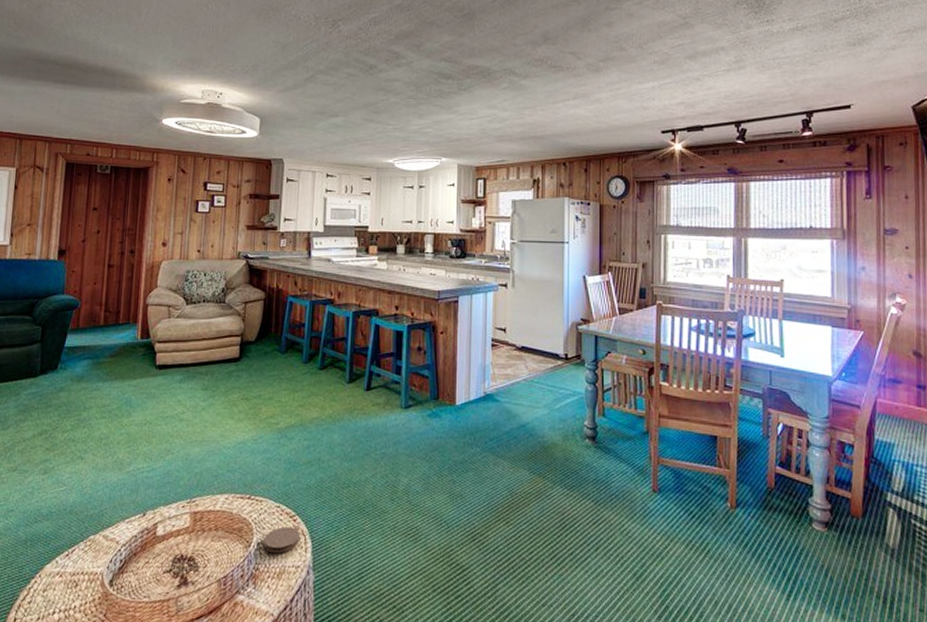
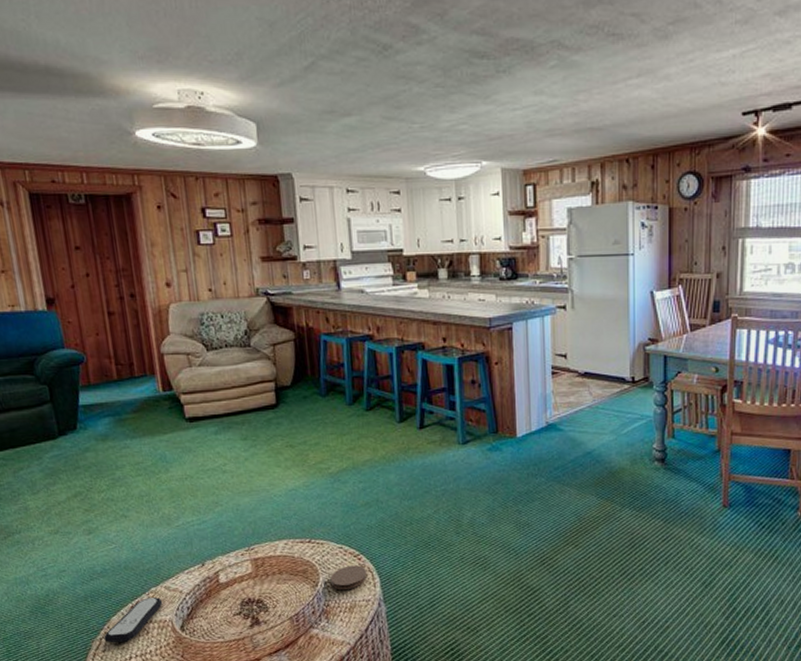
remote control: none [33,546,98,595] -> present [103,597,163,643]

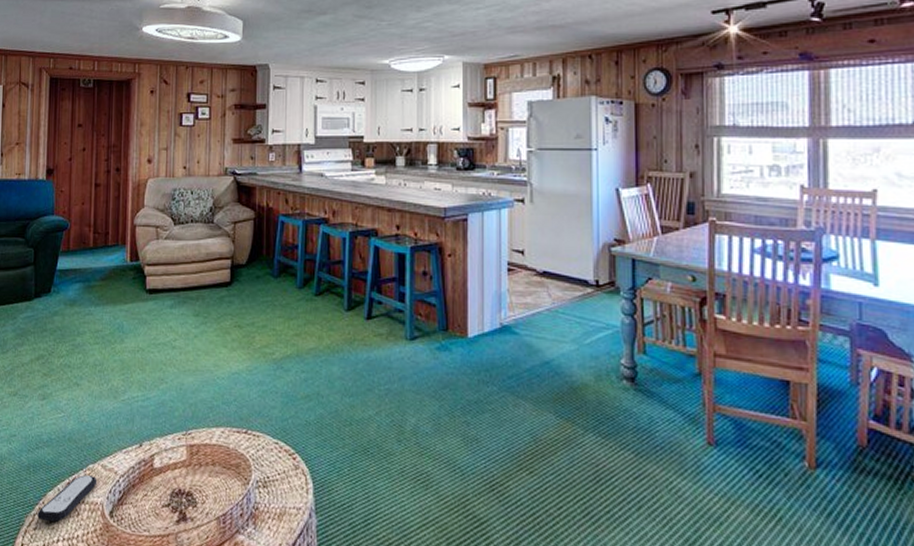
coaster: present [330,565,367,591] -> none [262,464,301,493]

